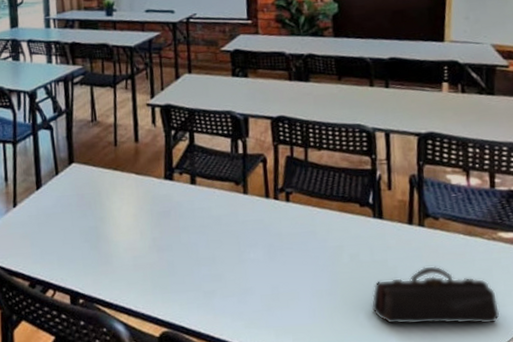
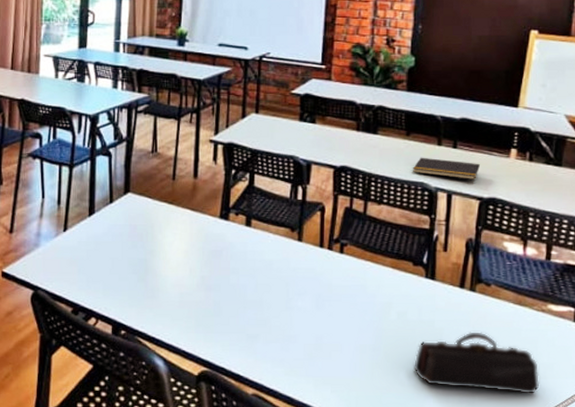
notepad: none [348,99,414,117] -> present [413,157,480,179]

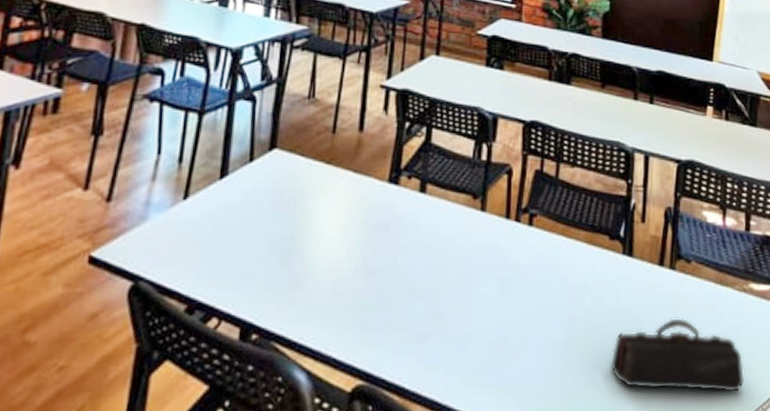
notepad: present [413,157,480,179] -> none [608,112,677,139]

